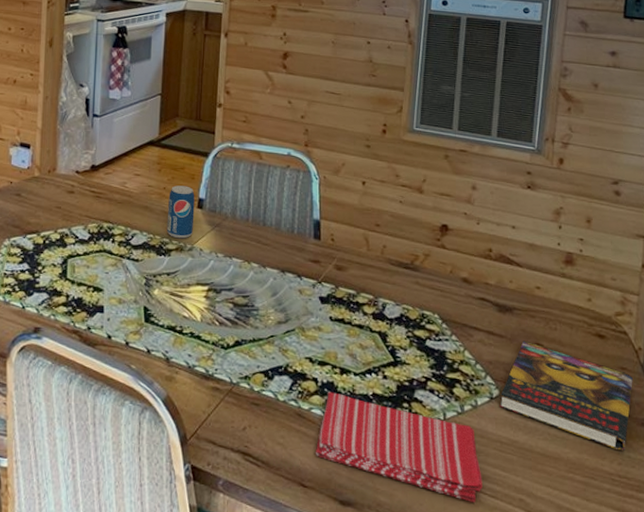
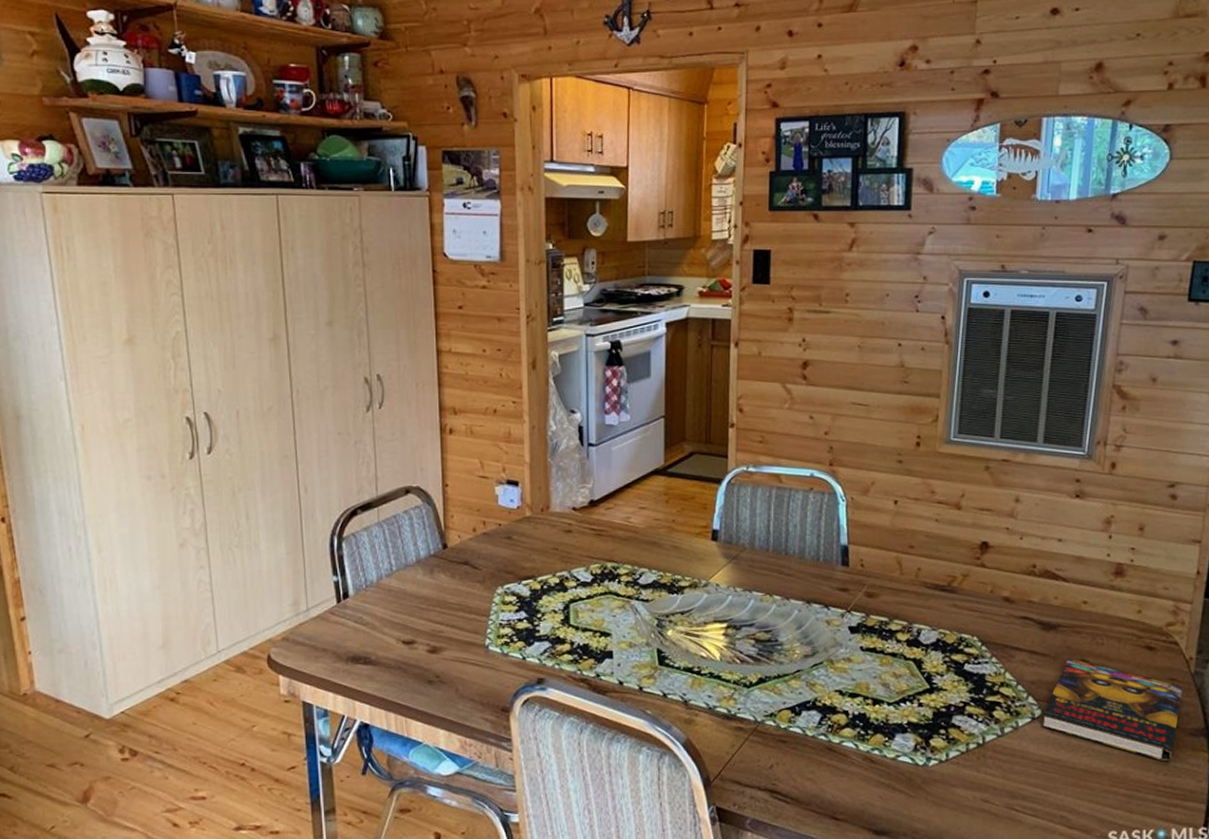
beverage can: present [166,185,195,239] -> none [678,517,709,575]
dish towel: present [315,392,483,502] -> none [847,724,1023,822]

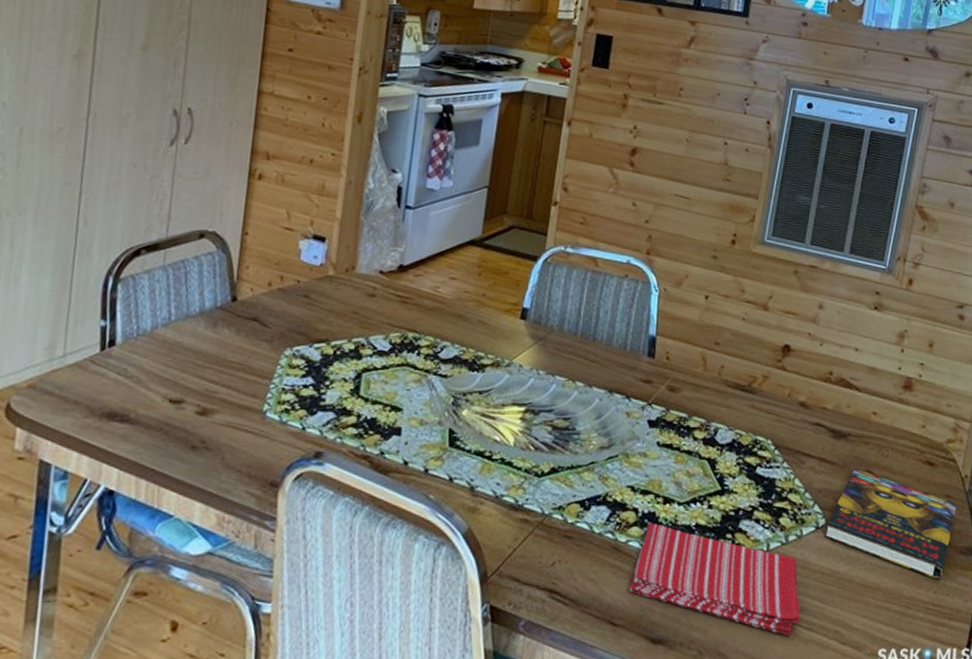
dish towel: none [847,724,1023,822] -> present [628,523,800,635]

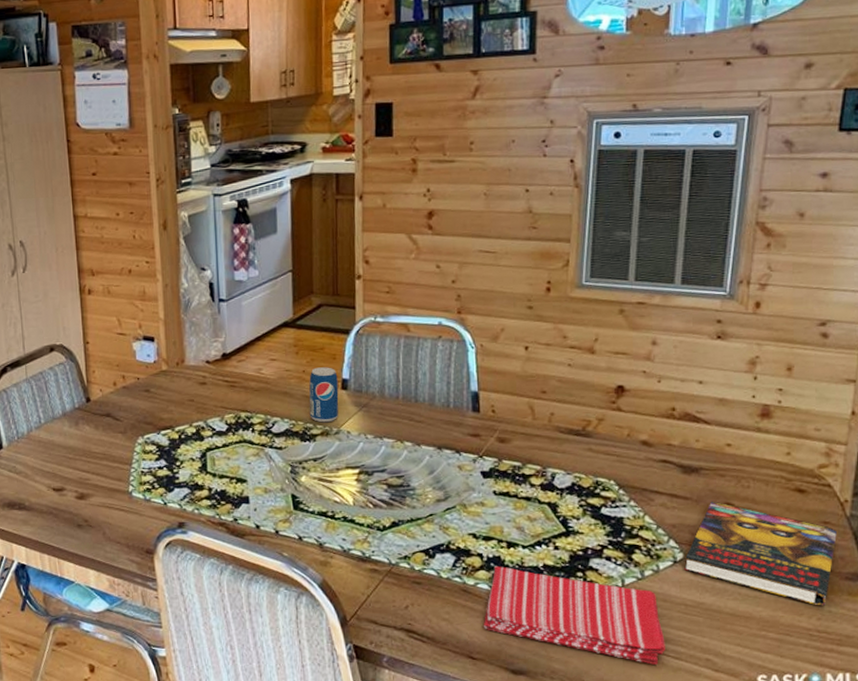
beverage can: none [482,292,519,353] -> present [309,367,339,423]

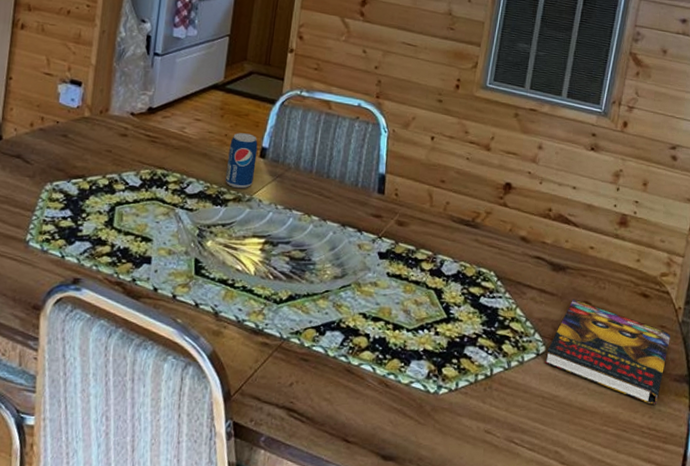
dish towel: present [483,566,665,665] -> none [361,348,522,455]

